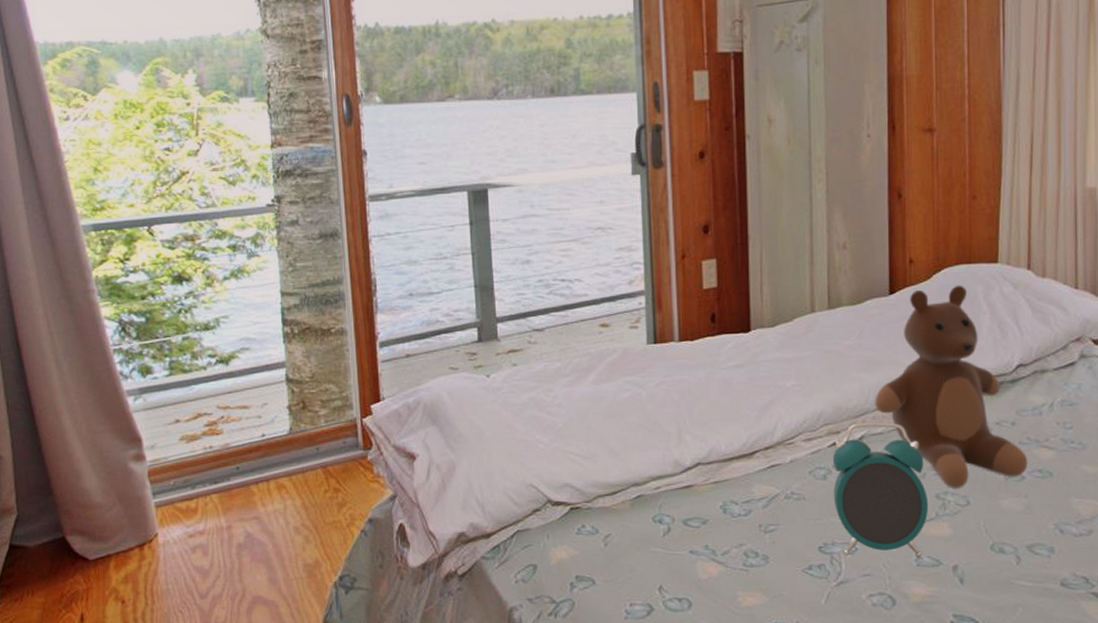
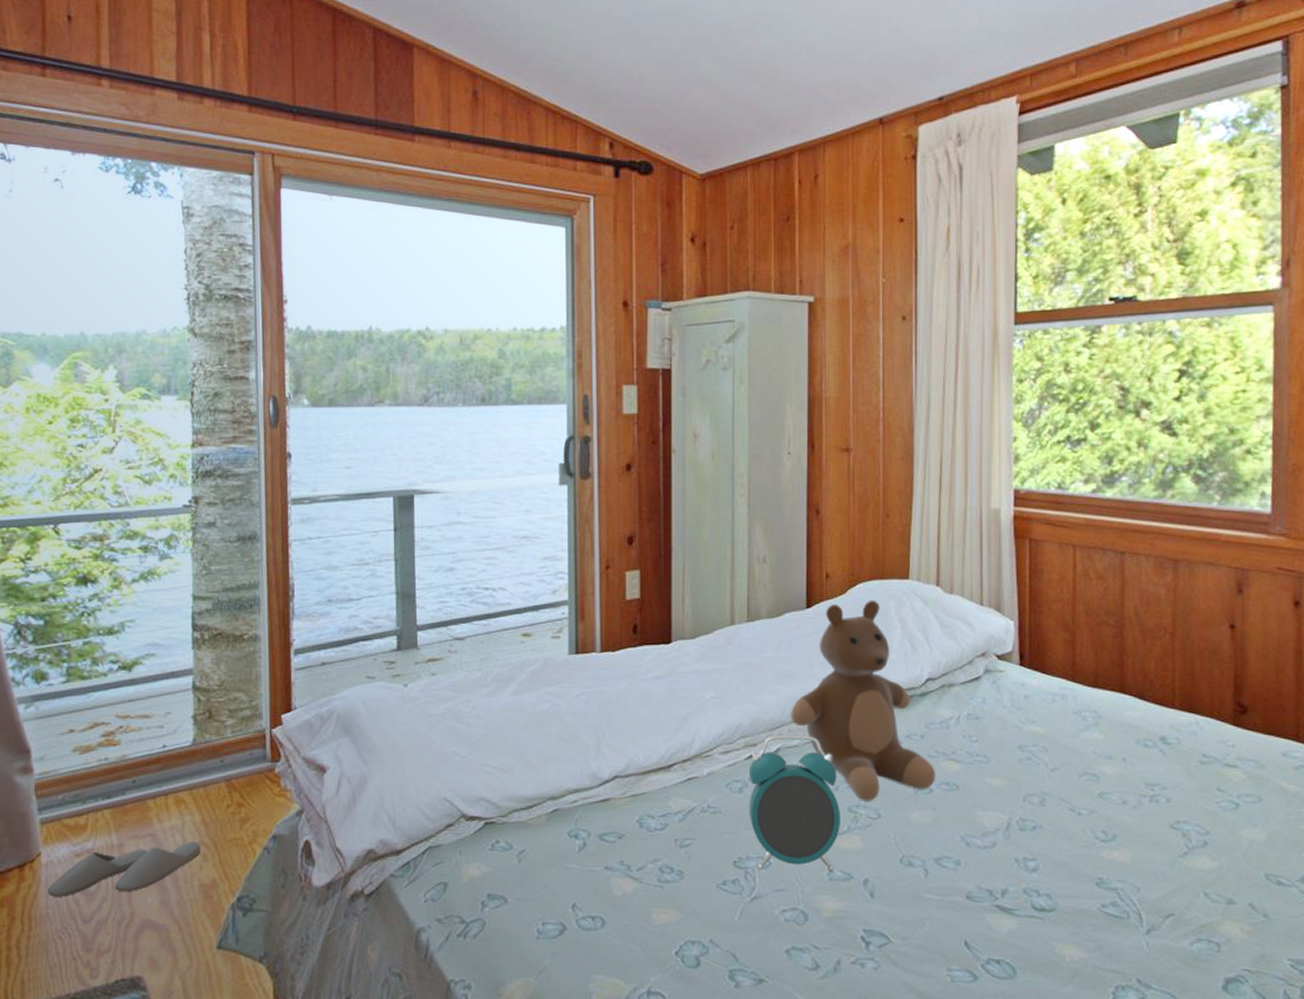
slippers: none [166,524,303,574] -> present [47,842,201,897]

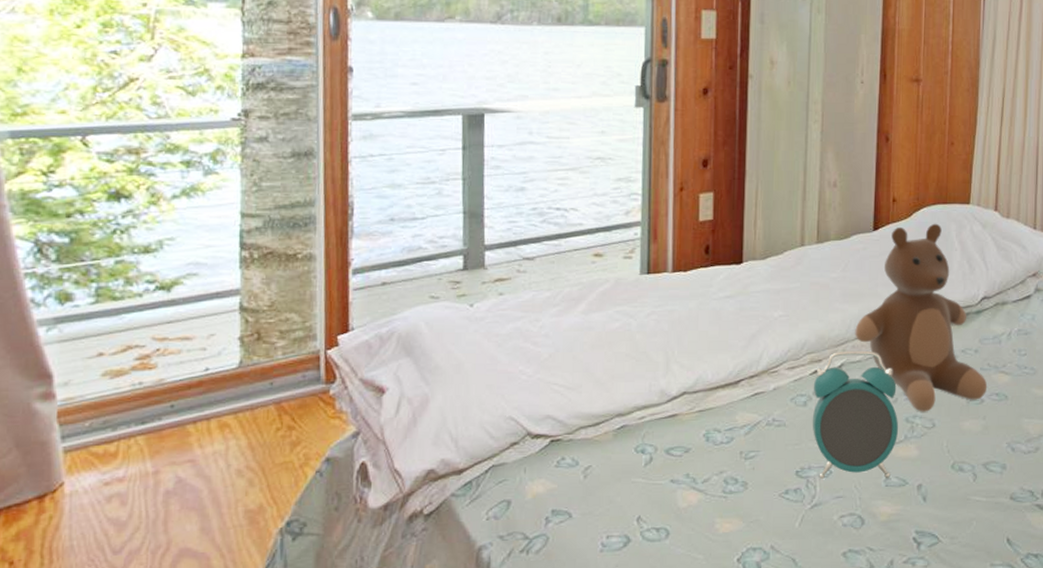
slippers: present [47,842,201,897] -> none [71,467,246,528]

